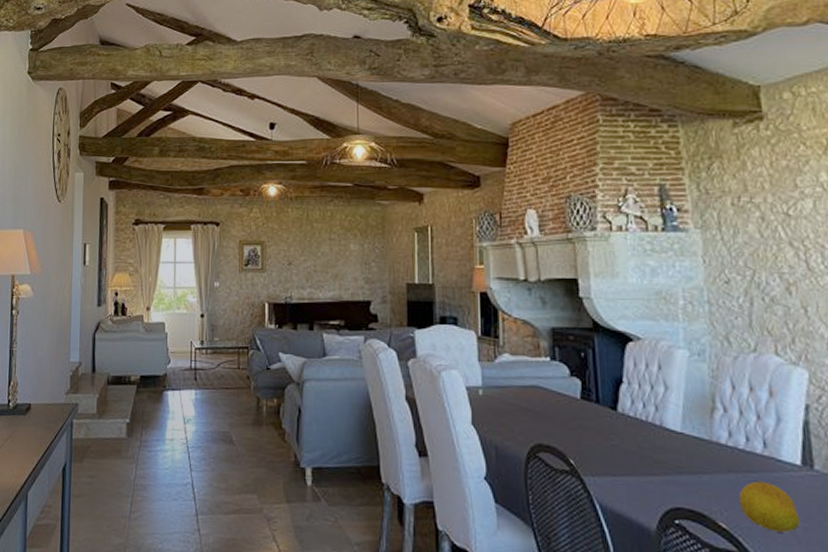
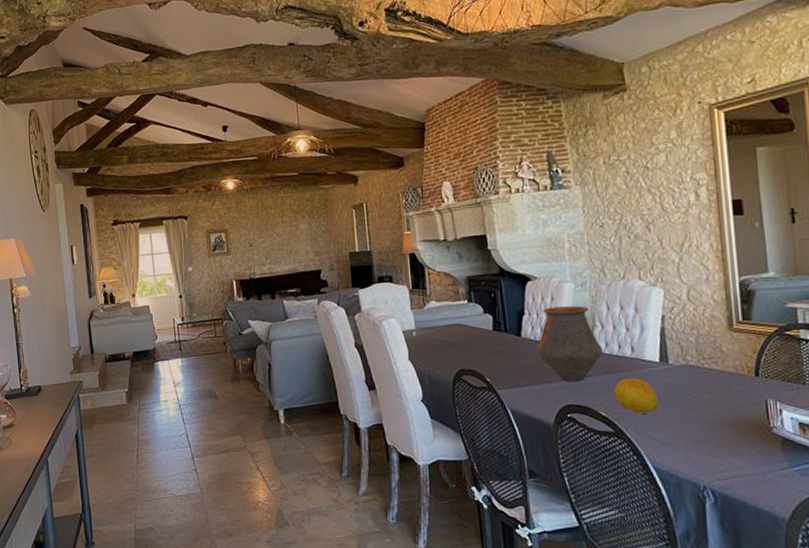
vase: none [636,377,726,479] -> present [536,305,603,382]

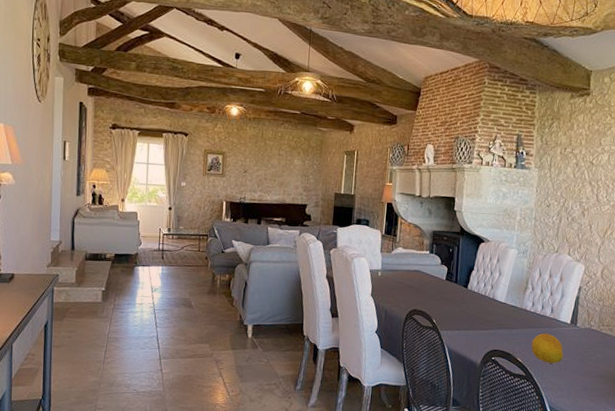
vase: present [536,305,603,382] -> none [477,267,530,332]

